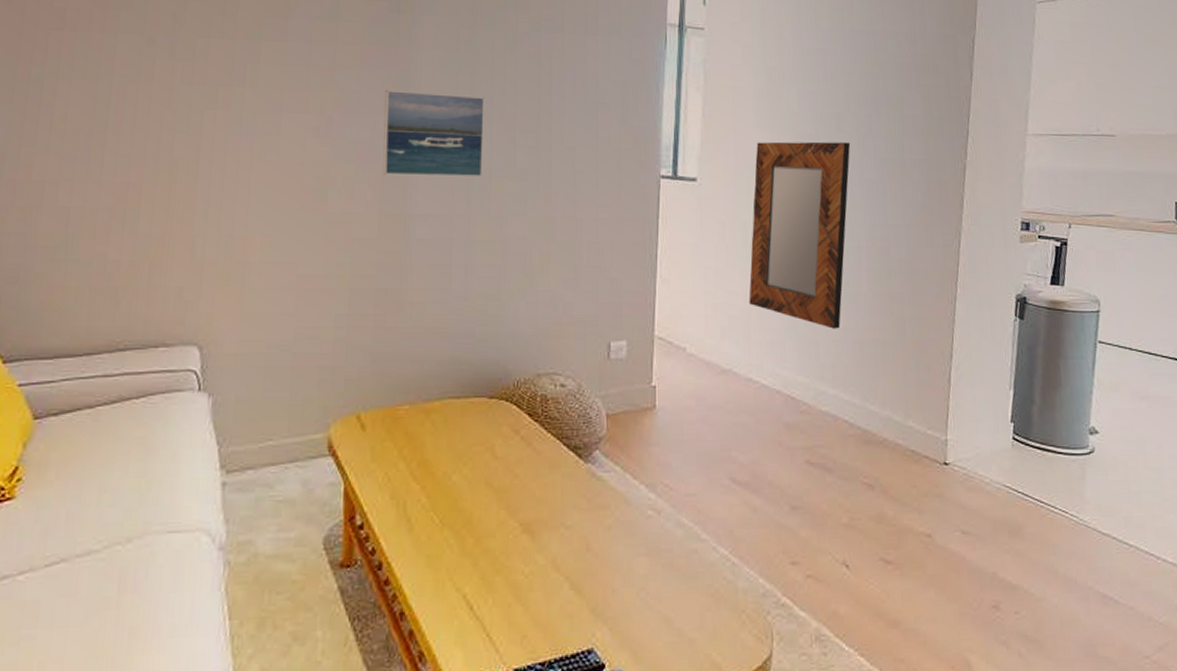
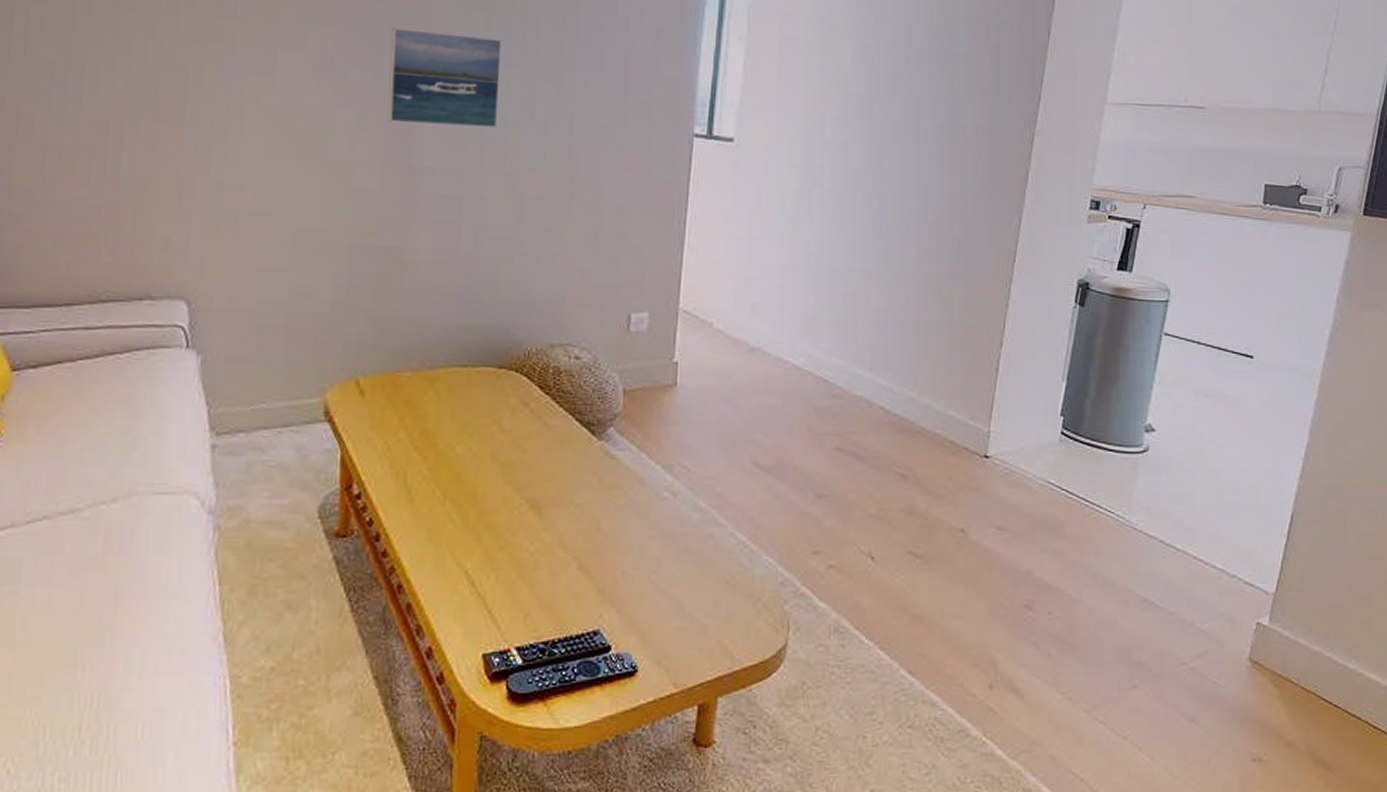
home mirror: present [749,141,851,329] -> none [784,100,908,309]

